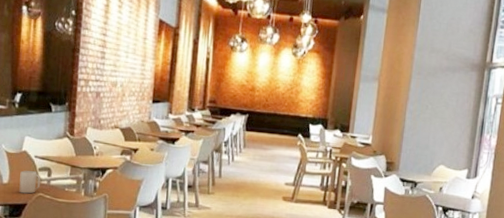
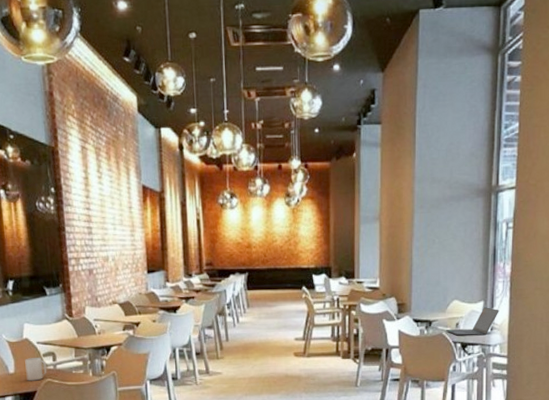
laptop: none [429,175,482,203] -> present [445,307,499,336]

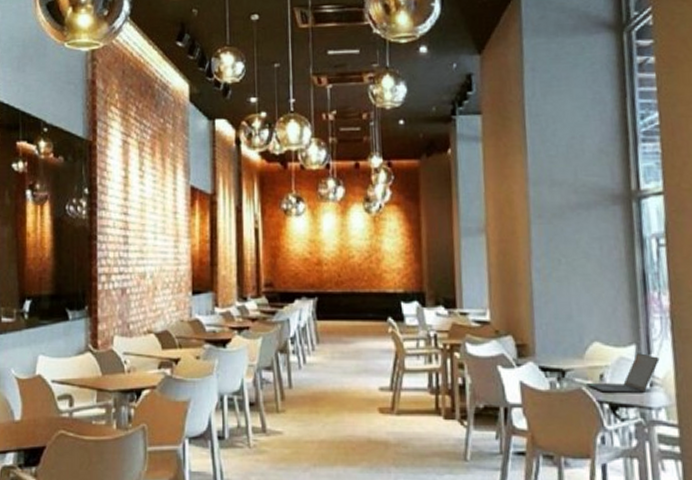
mug: present [25,358,47,381] -> none [35,401,61,432]

